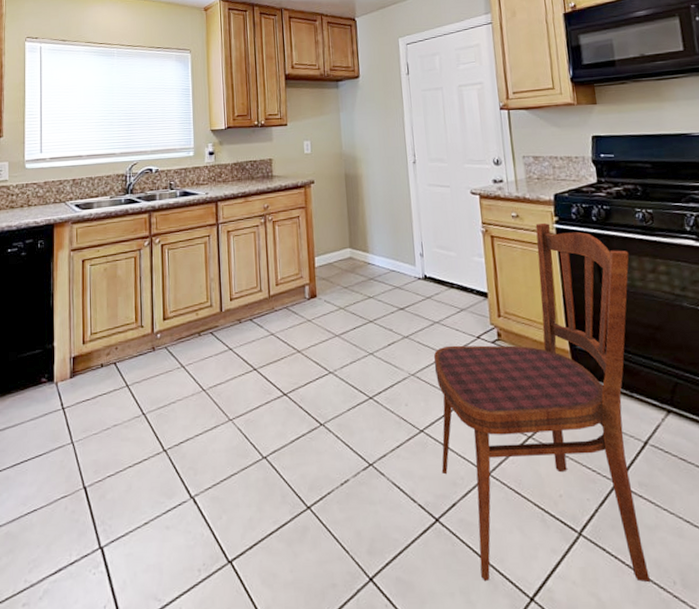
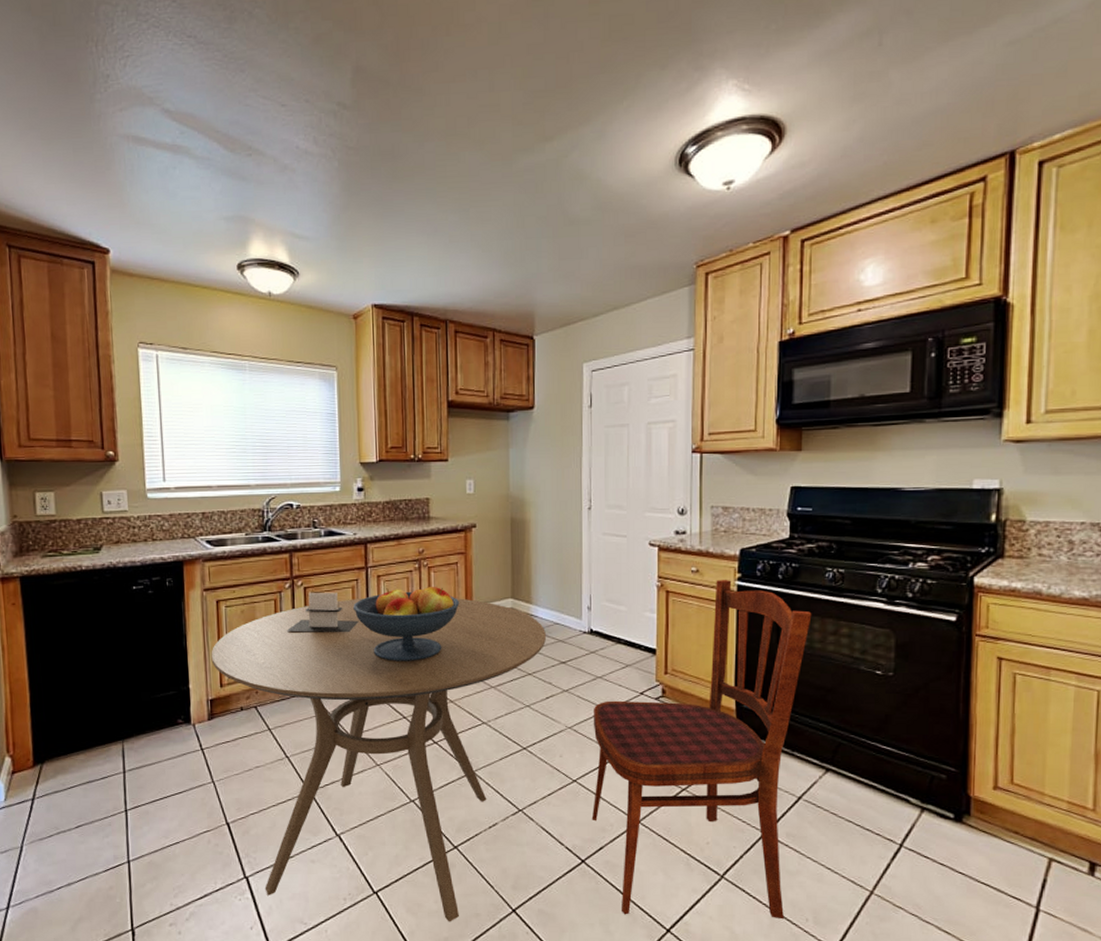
dining table: none [75,249,384,595] -> present [211,598,546,922]
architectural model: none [144,248,211,288] -> present [286,592,359,633]
fruit bowl: none [206,239,303,313] -> present [353,586,460,661]

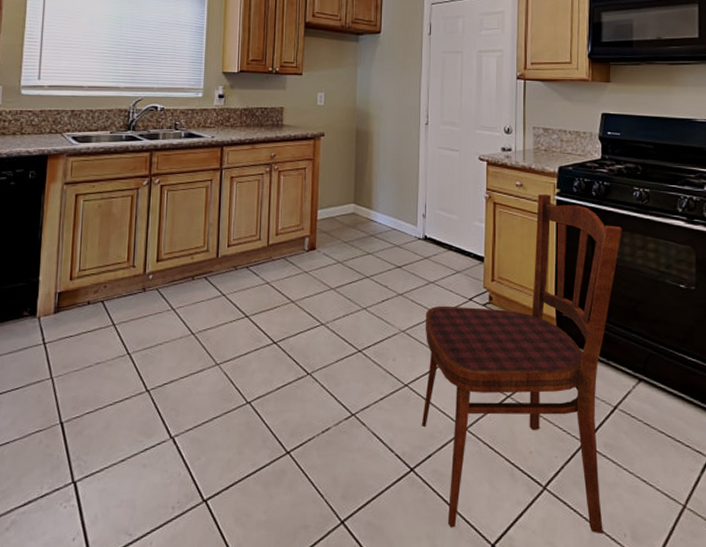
dining table: present [211,598,546,922] -> none [64,198,384,535]
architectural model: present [286,592,359,633] -> none [140,190,210,231]
fruit bowl: present [353,586,460,661] -> none [206,188,306,261]

